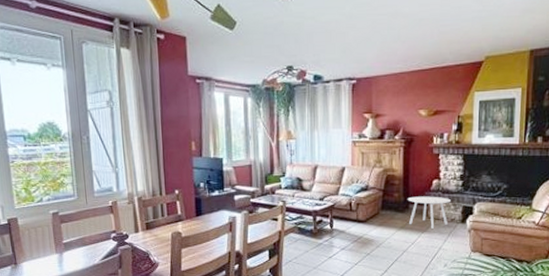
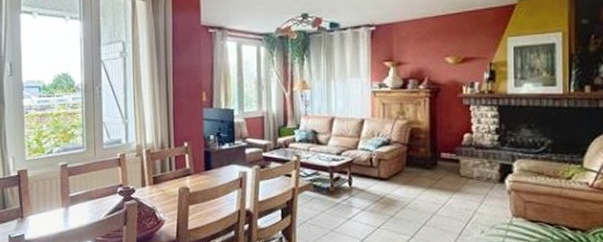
side table: present [407,196,451,229] -> none [435,152,485,189]

